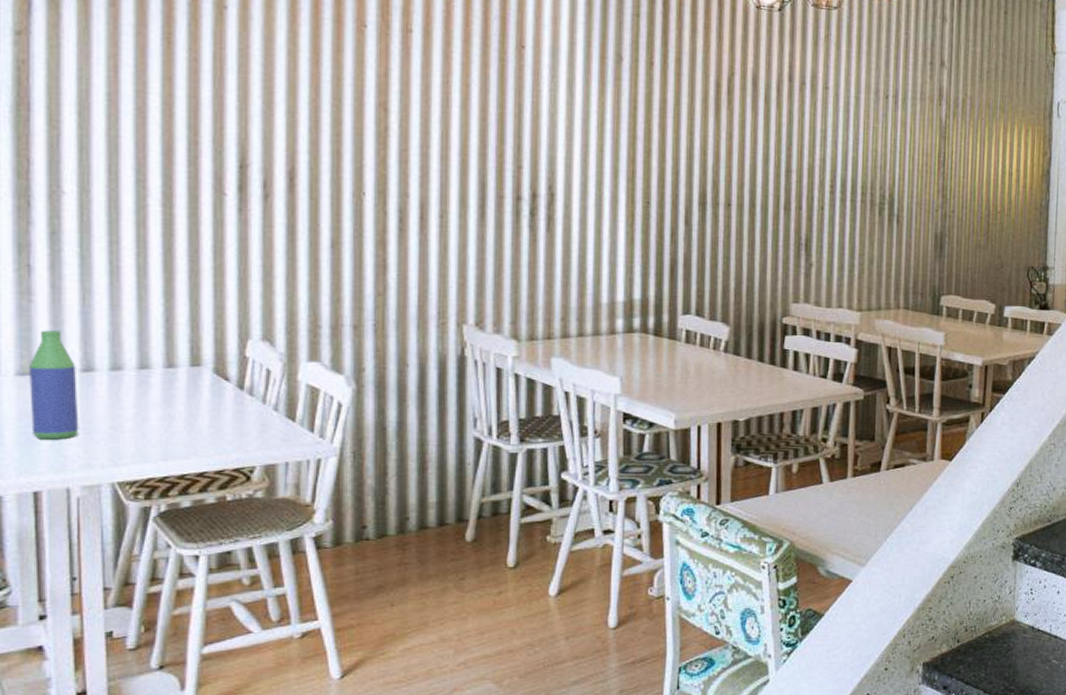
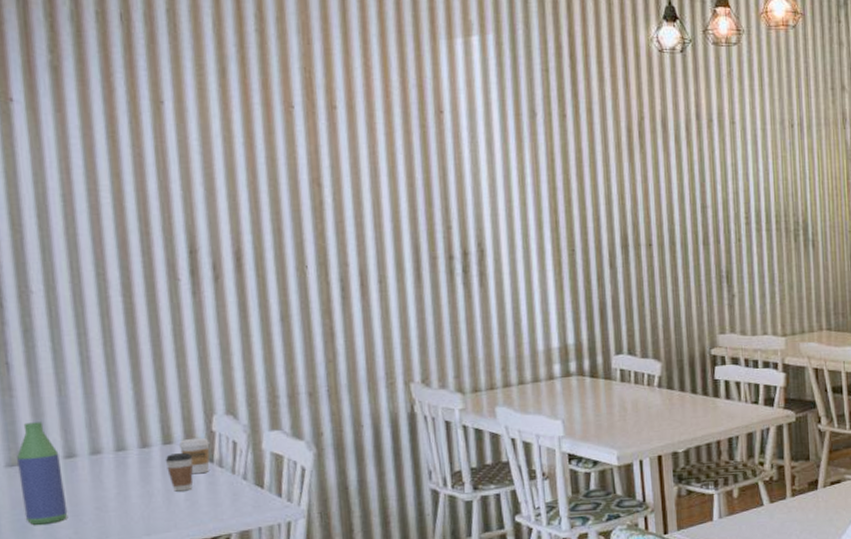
coffee cup: none [191,376,222,417] -> present [165,452,193,492]
coffee cup: none [207,362,241,401] -> present [178,437,210,474]

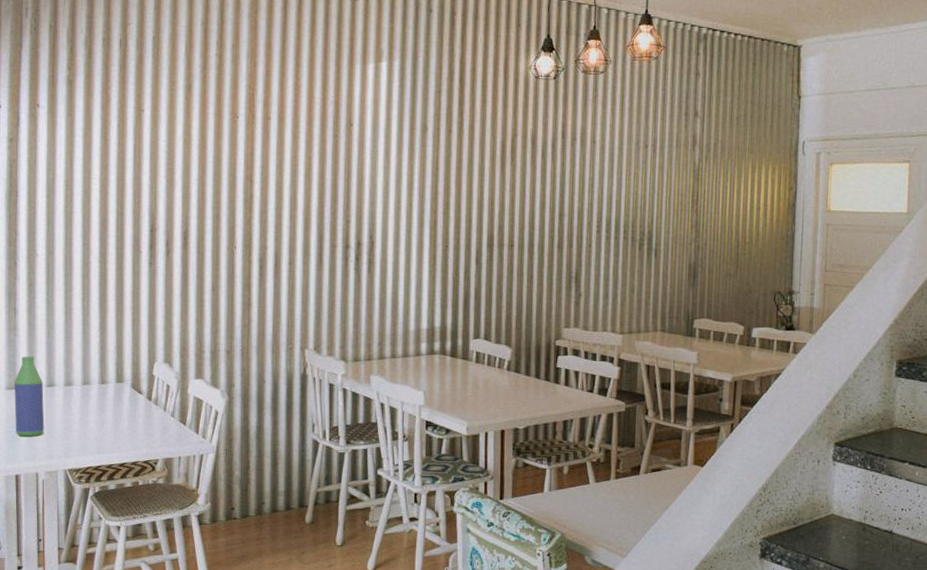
coffee cup: present [165,452,193,492] -> none [116,390,137,422]
coffee cup: present [178,437,210,474] -> none [127,379,150,409]

